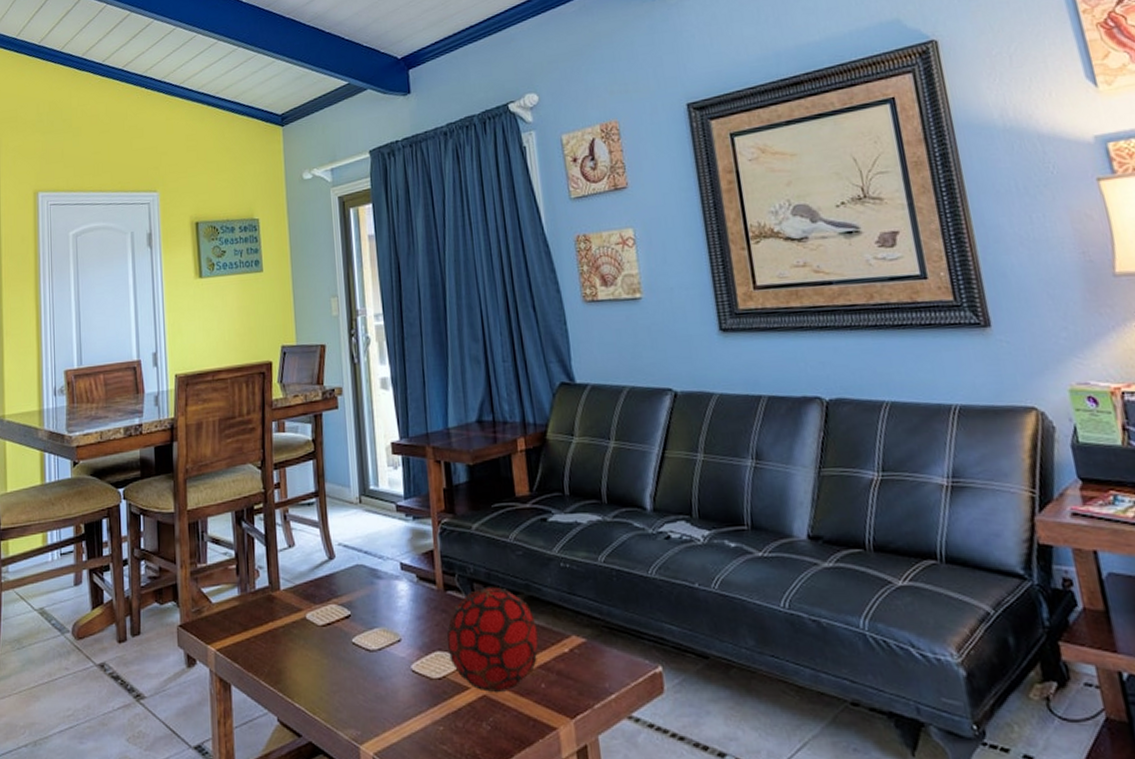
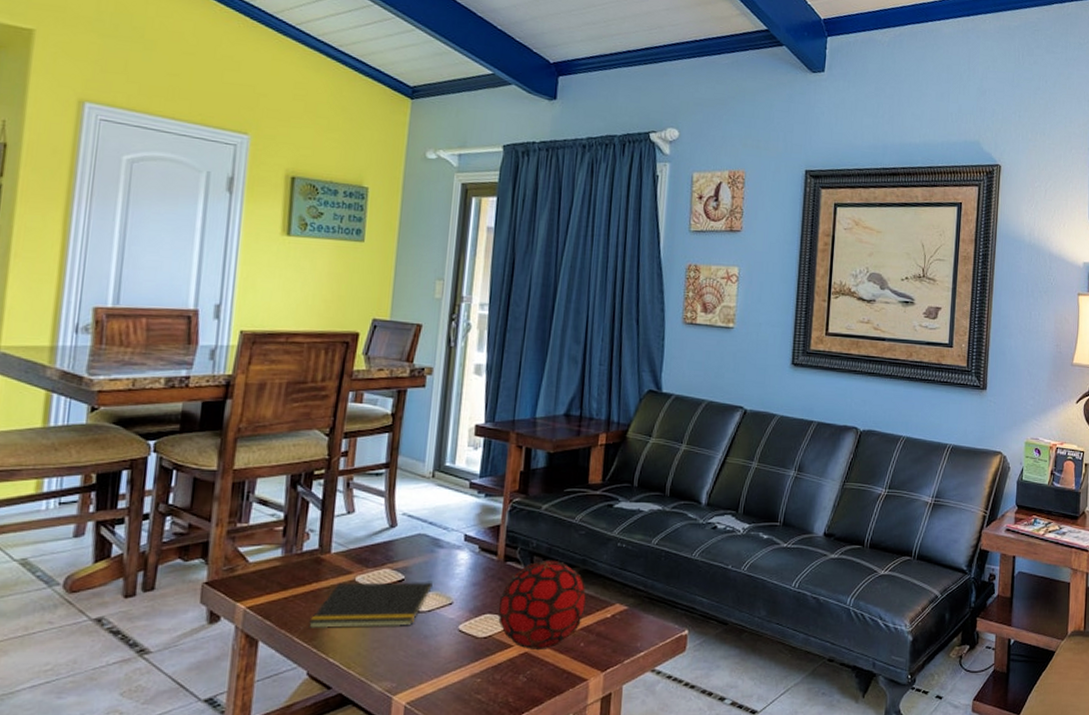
notepad: none [272,616,378,672] -> present [309,581,433,629]

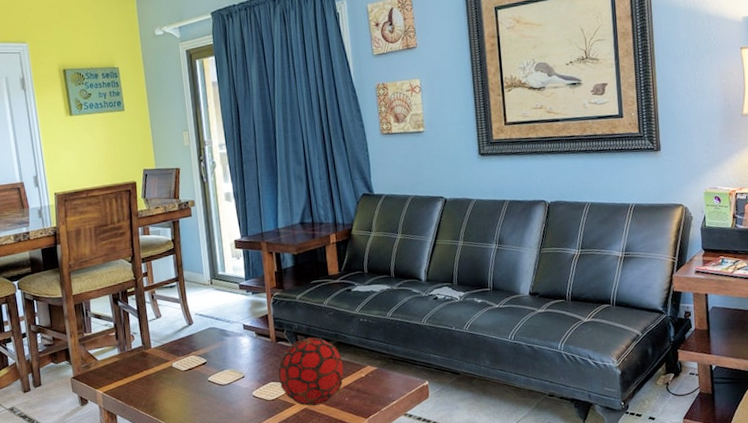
notepad: present [309,581,433,629] -> none [147,361,228,403]

